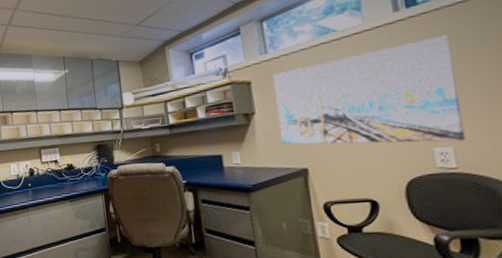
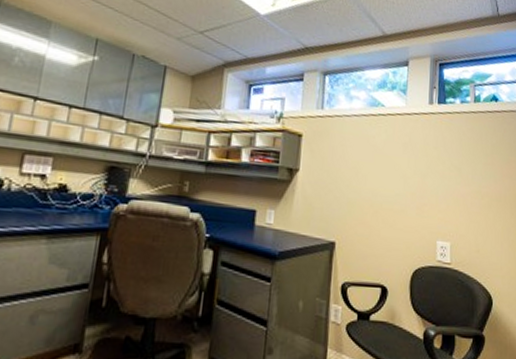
wall art: present [273,34,466,145] -> none [317,132,462,239]

